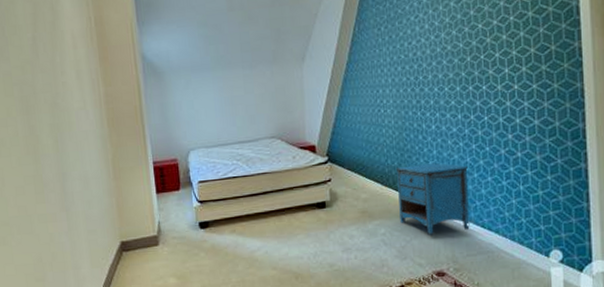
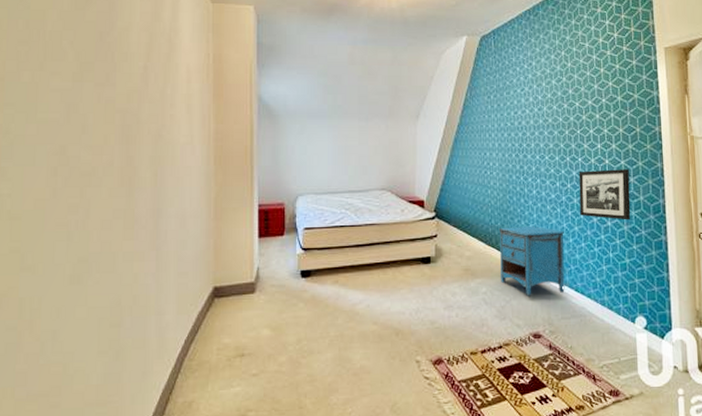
picture frame: none [483,93,545,150] -> present [579,169,631,220]

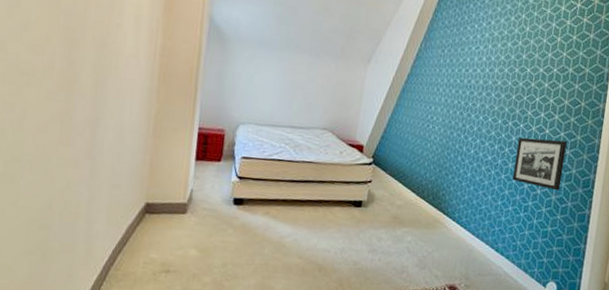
nightstand: present [498,227,565,296] -> none [426,182,494,251]

